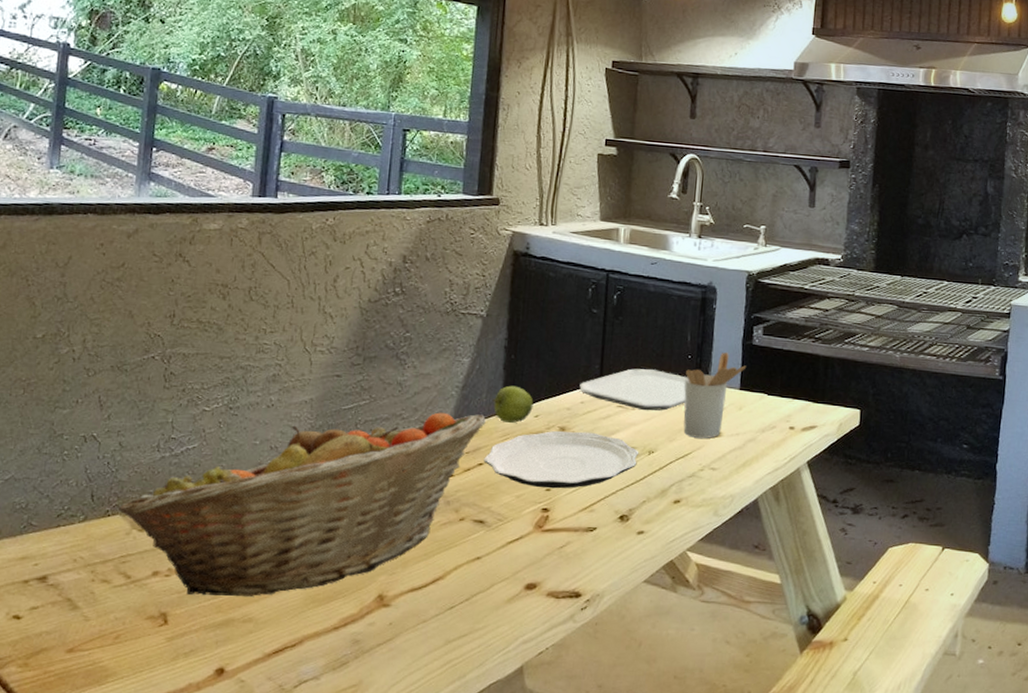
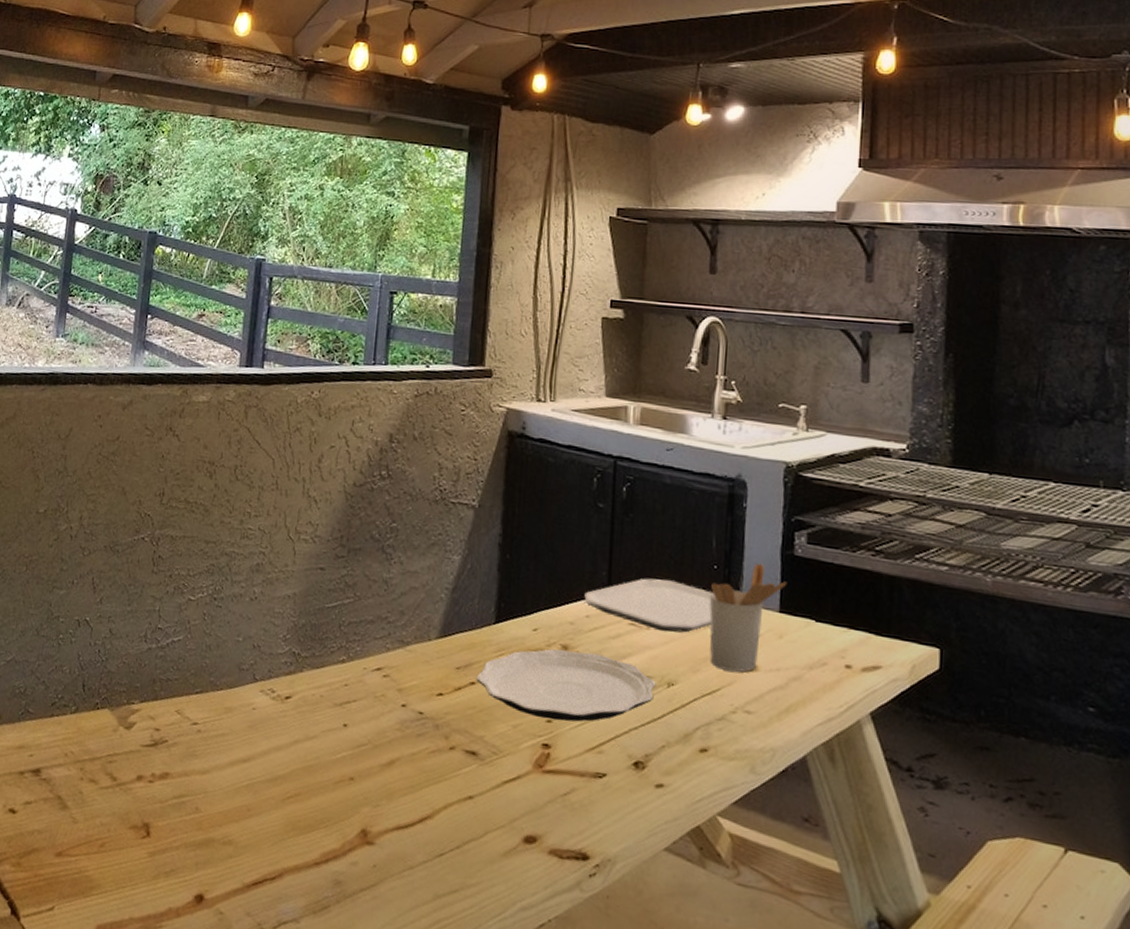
fruit basket: present [119,412,486,597] -> none [107,617,478,816]
apple: present [492,385,534,423] -> none [485,590,532,636]

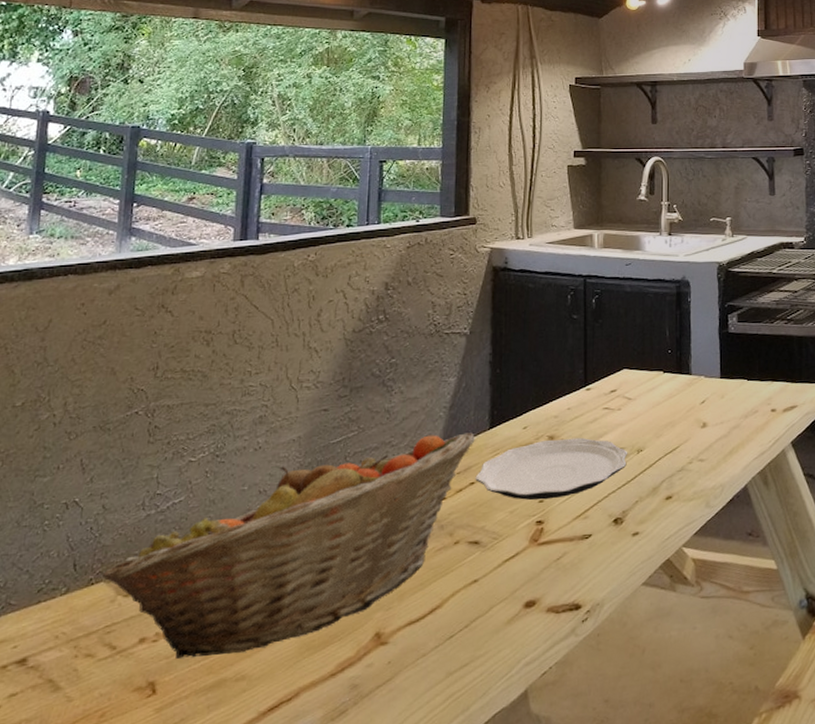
fruit basket: none [107,617,478,816] -> present [103,432,475,658]
plate: present [584,578,713,633] -> none [565,368,670,410]
utensil holder: present [709,563,788,673] -> none [666,342,725,431]

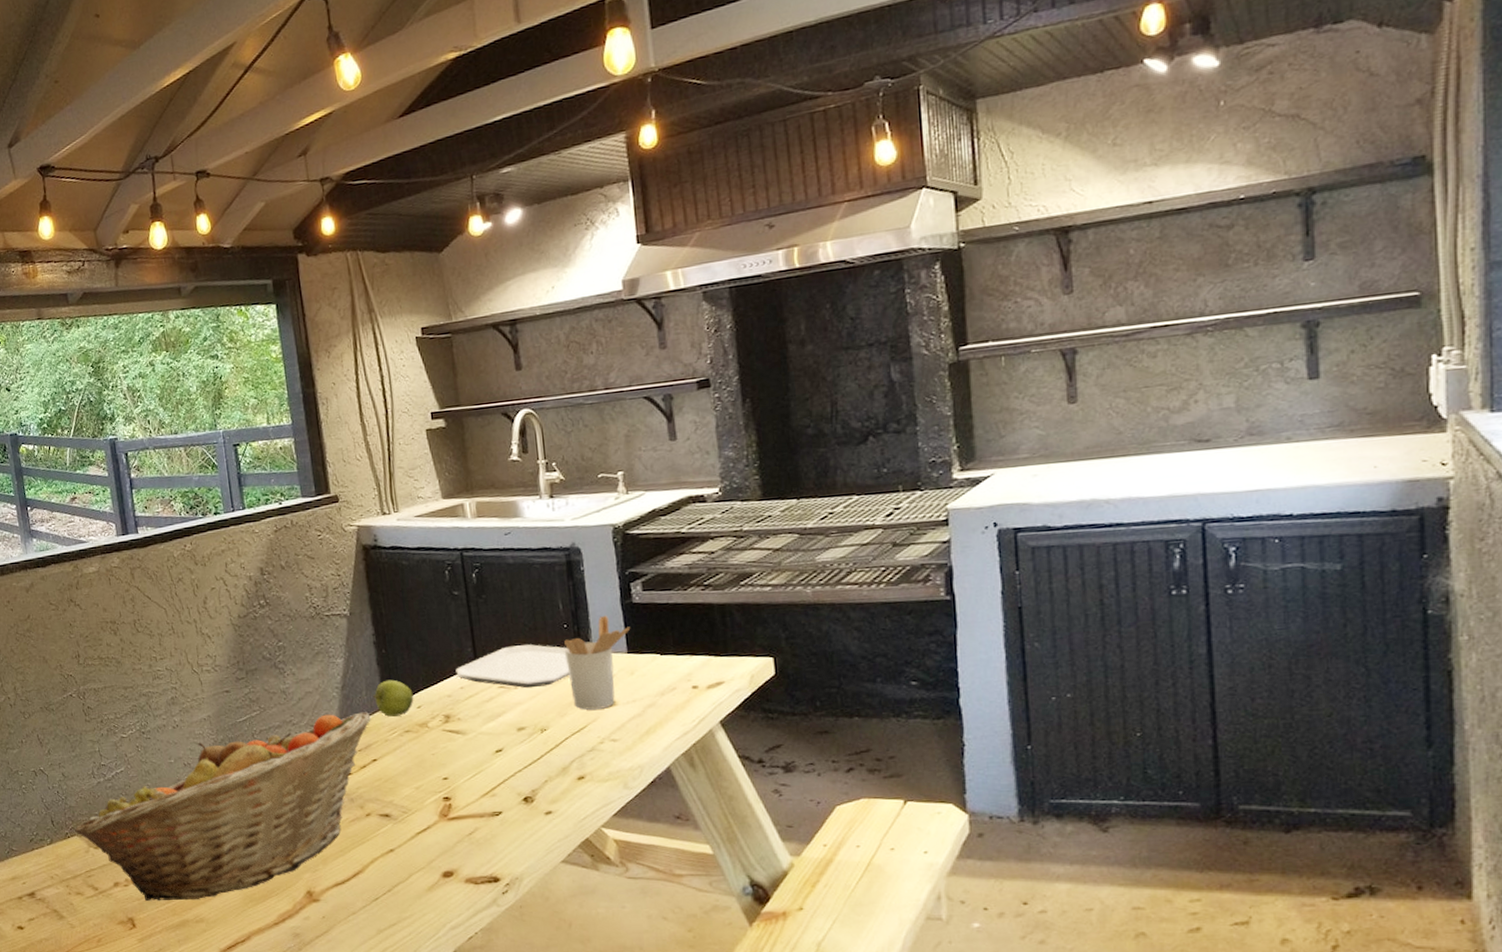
plate: present [475,437,628,500] -> none [376,716,531,777]
apple: none [480,399,521,438] -> present [372,679,414,717]
plate: none [565,368,670,410] -> present [455,644,570,689]
utensil holder: none [666,342,725,431] -> present [564,615,631,710]

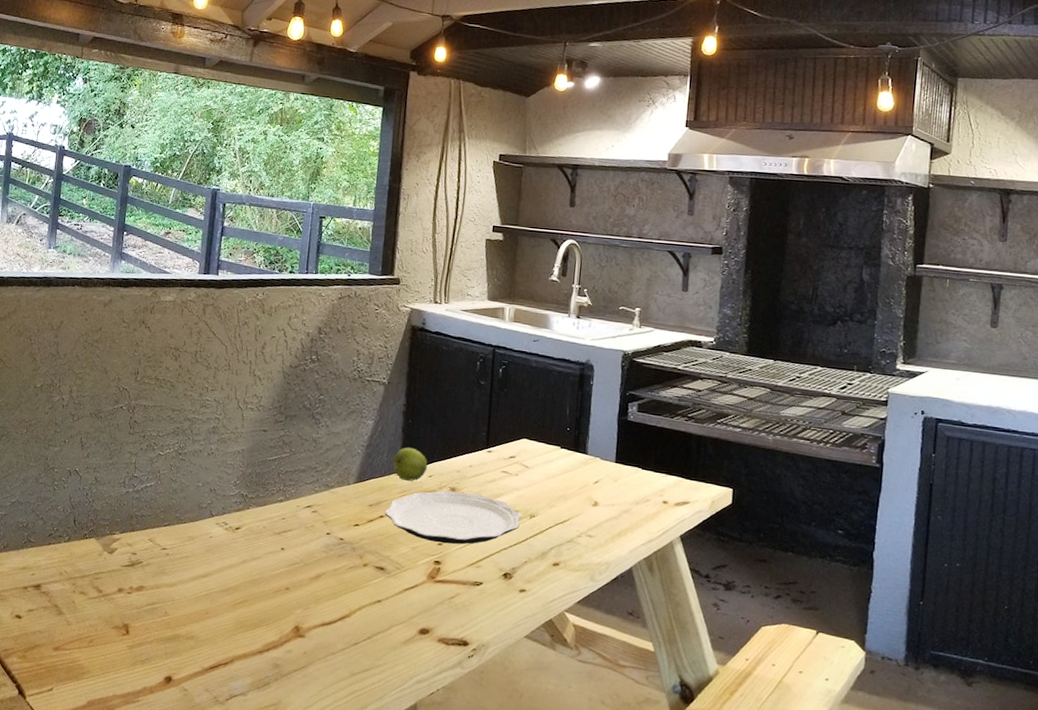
fruit basket: present [75,712,371,901] -> none [94,467,387,618]
plate: none [376,716,531,777] -> present [384,490,522,545]
plate: present [455,644,570,689] -> none [468,437,566,478]
utensil holder: present [564,615,631,710] -> none [562,426,622,507]

